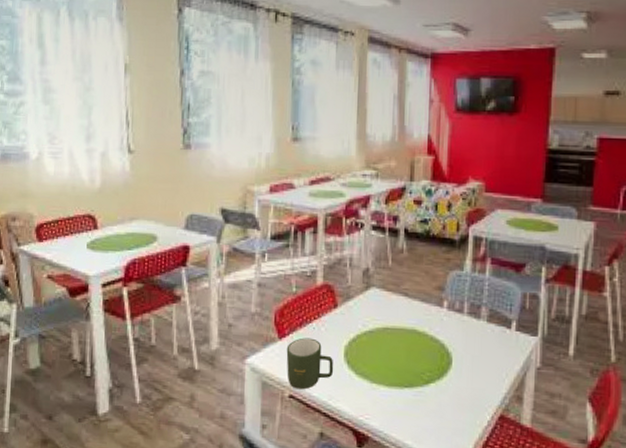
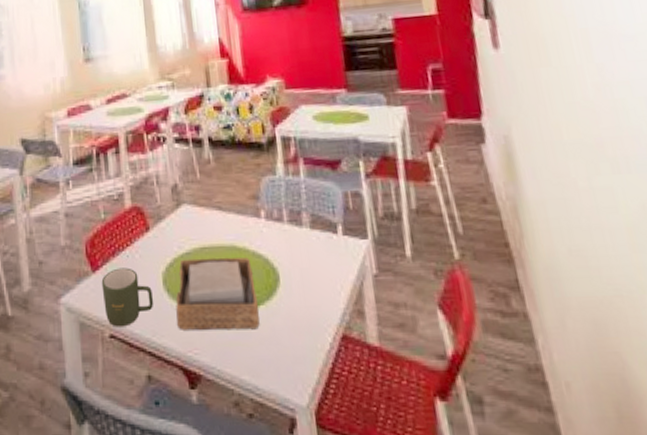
napkin holder: none [352,336,429,404] -> present [176,257,260,331]

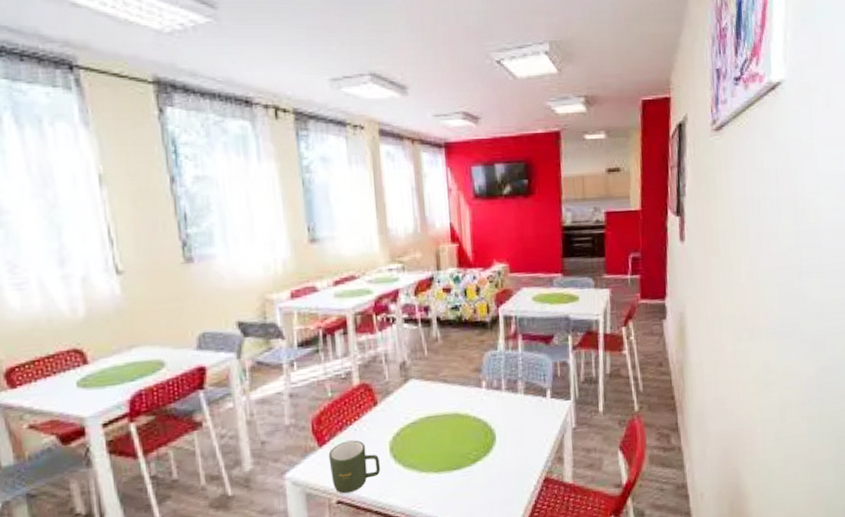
napkin holder: present [176,257,260,331] -> none [401,422,477,490]

